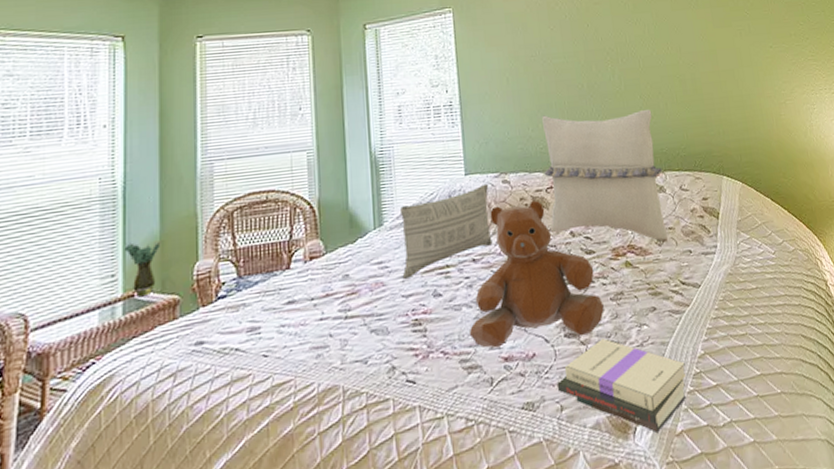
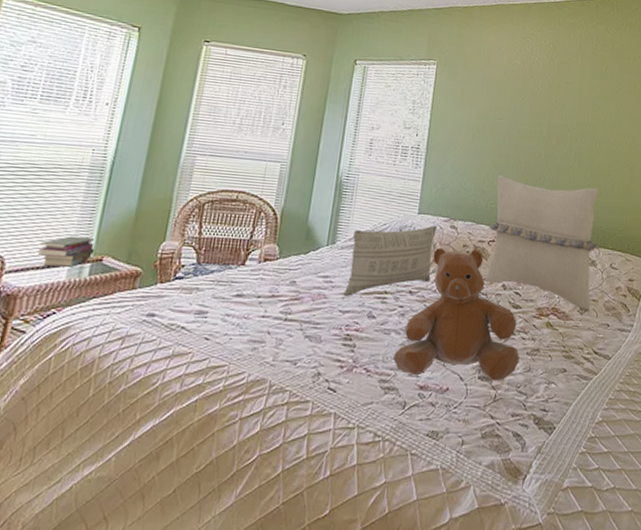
books: none [61,273,124,315] -> present [38,236,95,267]
vase: present [124,240,161,296] -> none [101,212,136,262]
books: present [557,338,687,433] -> none [462,388,583,483]

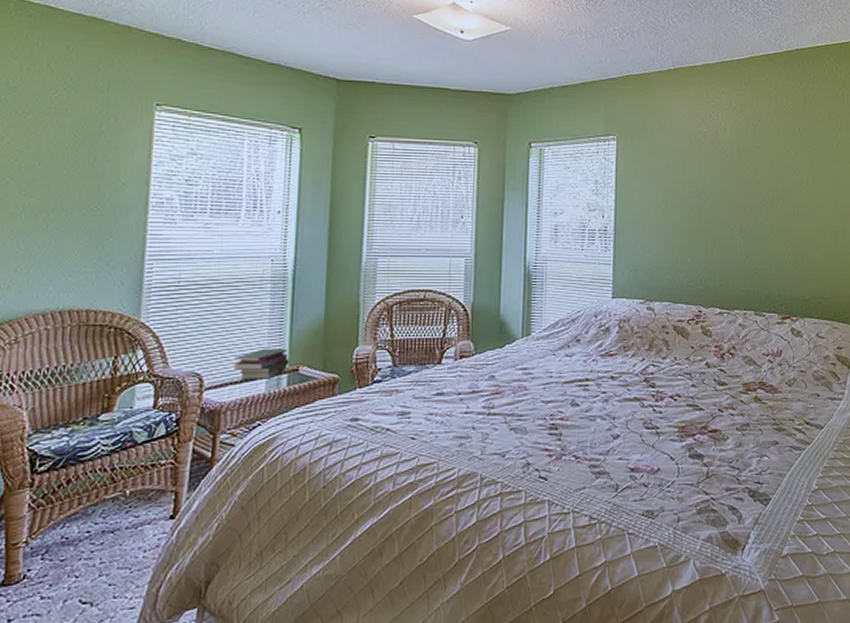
pillow: present [343,225,438,296] -> none [544,308,634,386]
teddy bear: present [392,248,520,382] -> none [600,329,729,459]
pillow: present [484,174,599,312] -> none [687,250,802,384]

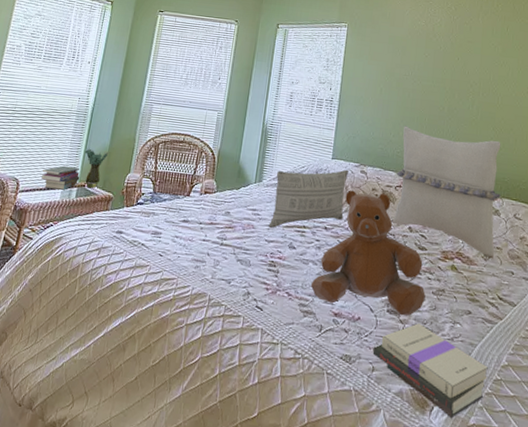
vase: none [291,322,325,371] -> present [84,148,109,188]
pillow: none [544,308,634,386] -> present [268,169,349,228]
teddy bear: none [600,329,729,459] -> present [310,190,426,316]
books: none [676,463,799,552] -> present [372,323,488,418]
pillow: none [687,250,802,384] -> present [392,125,501,259]

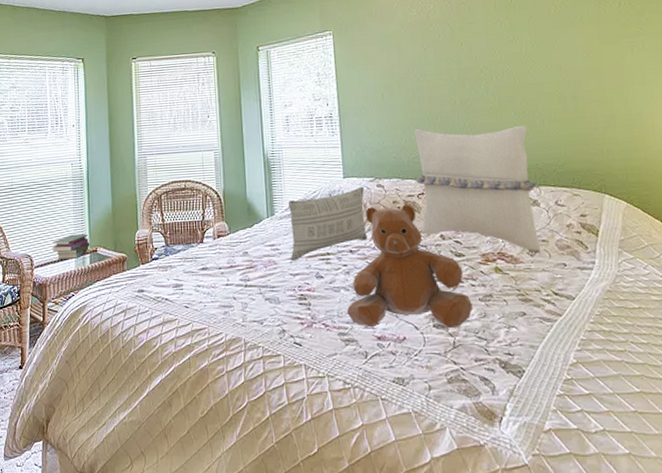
vase: present [84,148,109,188] -> none [89,212,113,251]
books: present [372,323,488,418] -> none [425,334,557,425]

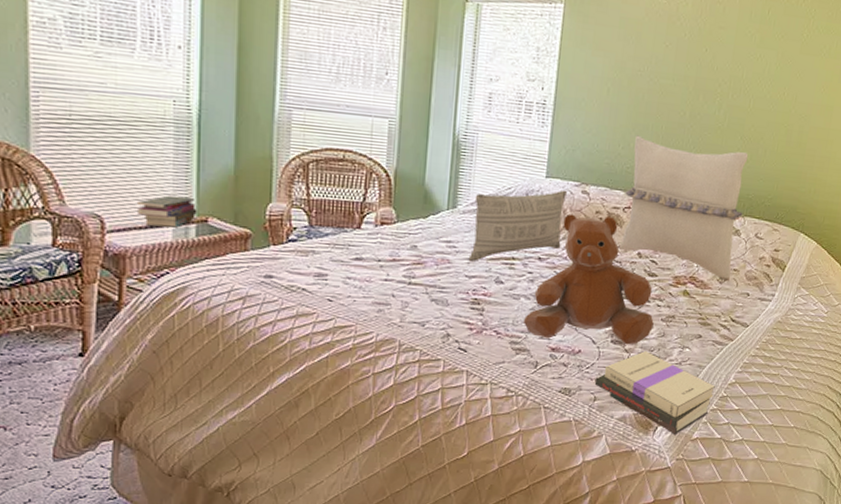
books: none [425,334,557,425] -> present [594,351,715,434]

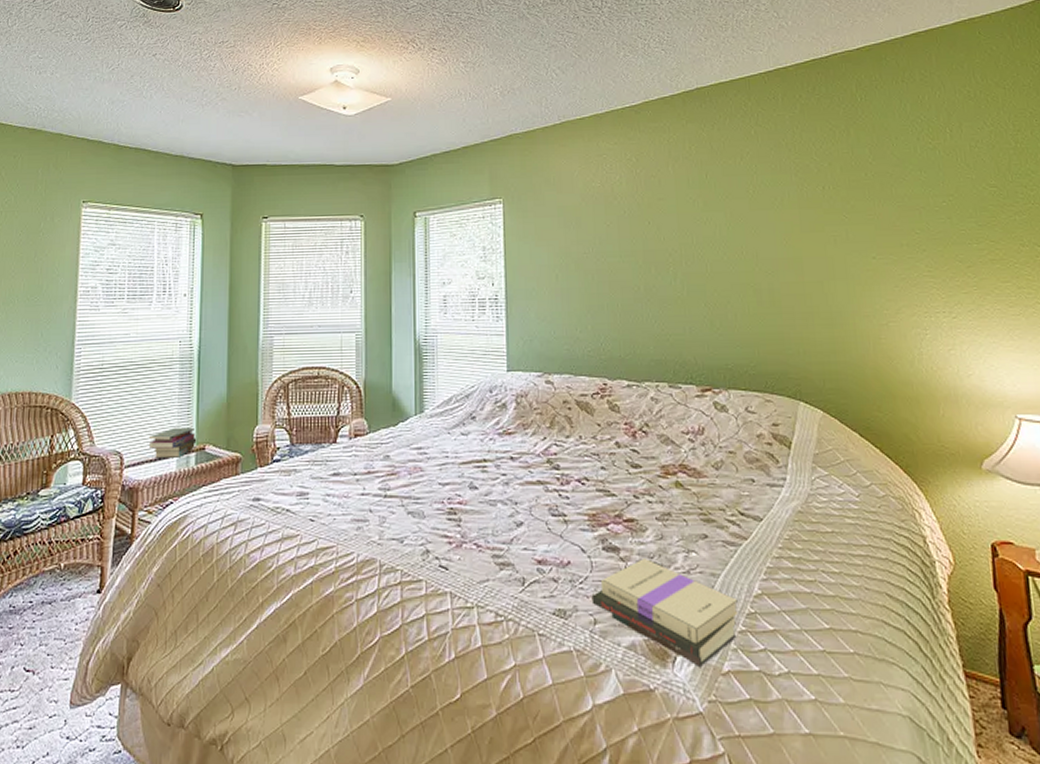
pillow: present [468,190,568,261] -> none [440,382,532,467]
teddy bear: present [523,214,654,345] -> none [503,404,648,552]
pillow: present [618,135,749,282] -> none [590,317,726,467]

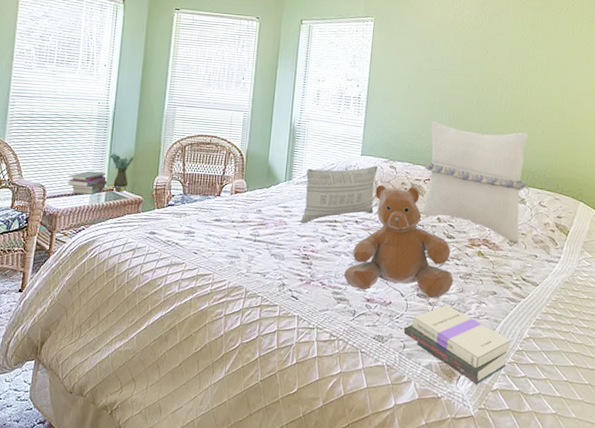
vase: none [198,401,228,450] -> present [110,152,135,192]
pillow: none [440,382,532,467] -> present [300,165,379,223]
teddy bear: none [503,404,648,552] -> present [343,185,453,299]
pillow: none [590,317,726,467] -> present [421,120,529,244]

